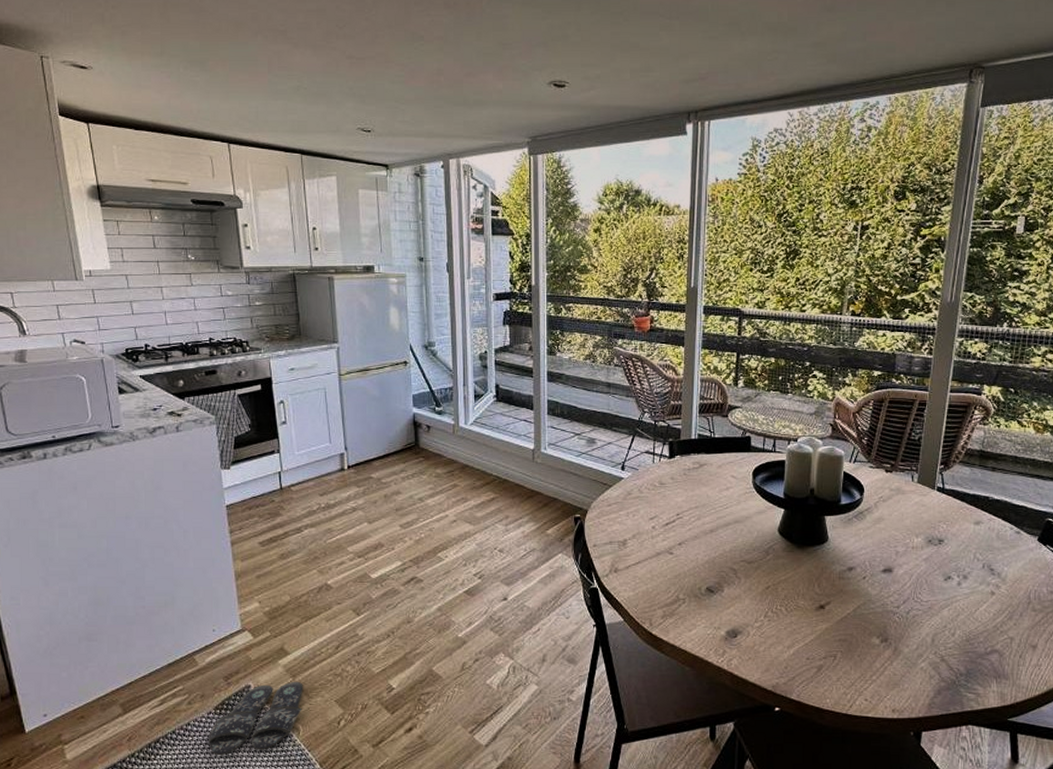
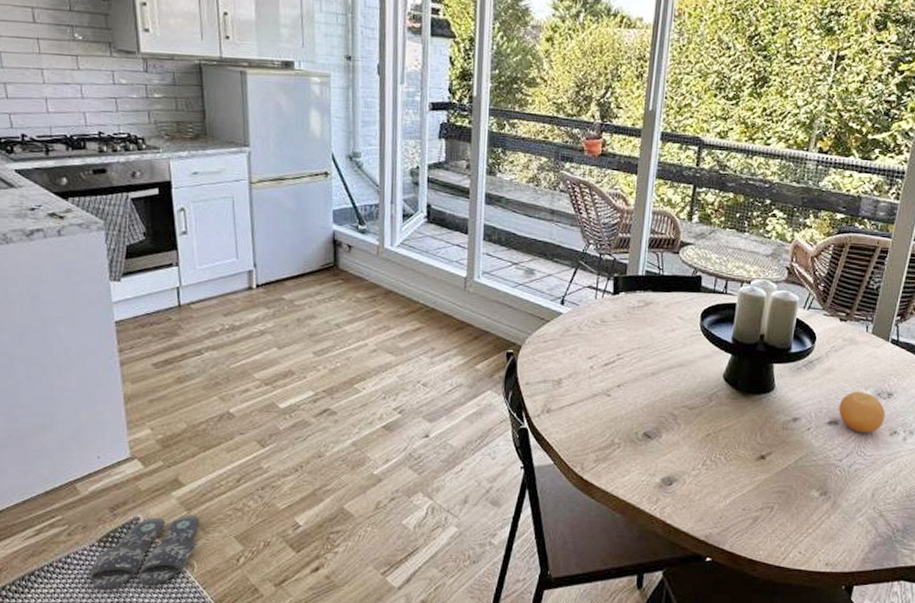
fruit: none [892,539,938,579] -> present [838,391,886,433]

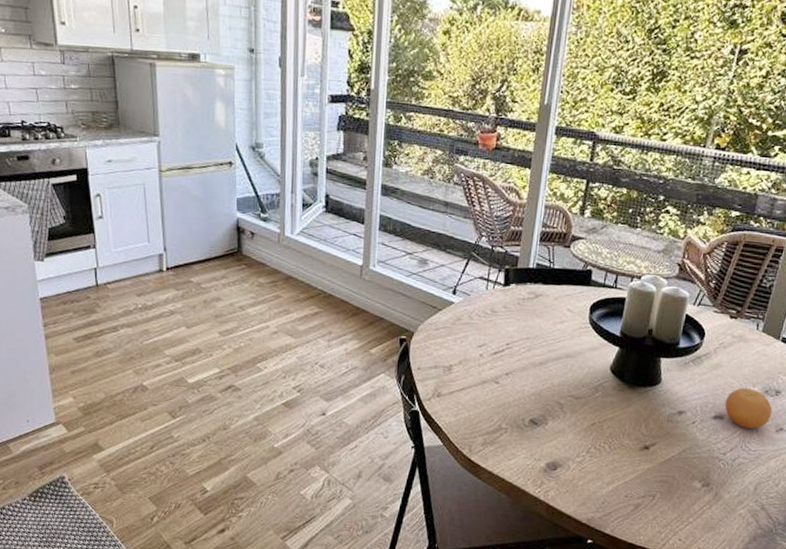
slippers: present [91,514,199,591] -> none [23,476,117,540]

